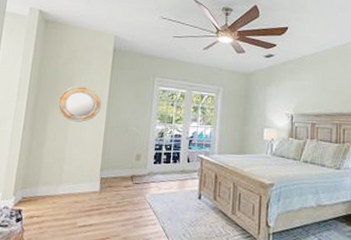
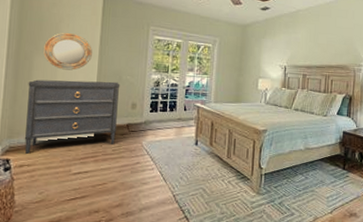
dresser: none [35,131,126,205] -> present [24,79,120,154]

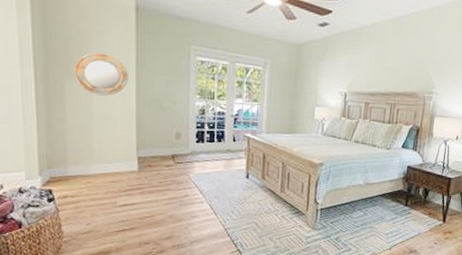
dresser: present [24,79,120,154] -> none [61,106,162,185]

